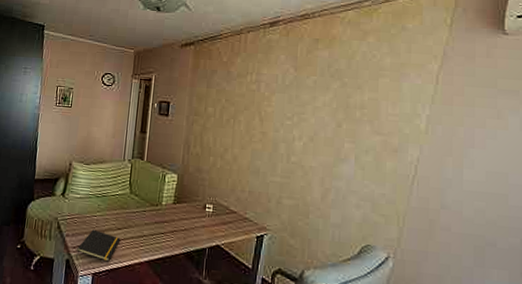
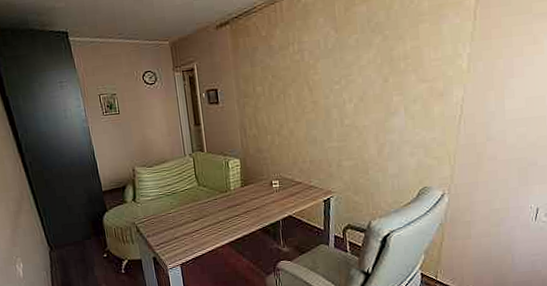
notepad: present [76,229,121,262] -> none [160,225,199,254]

